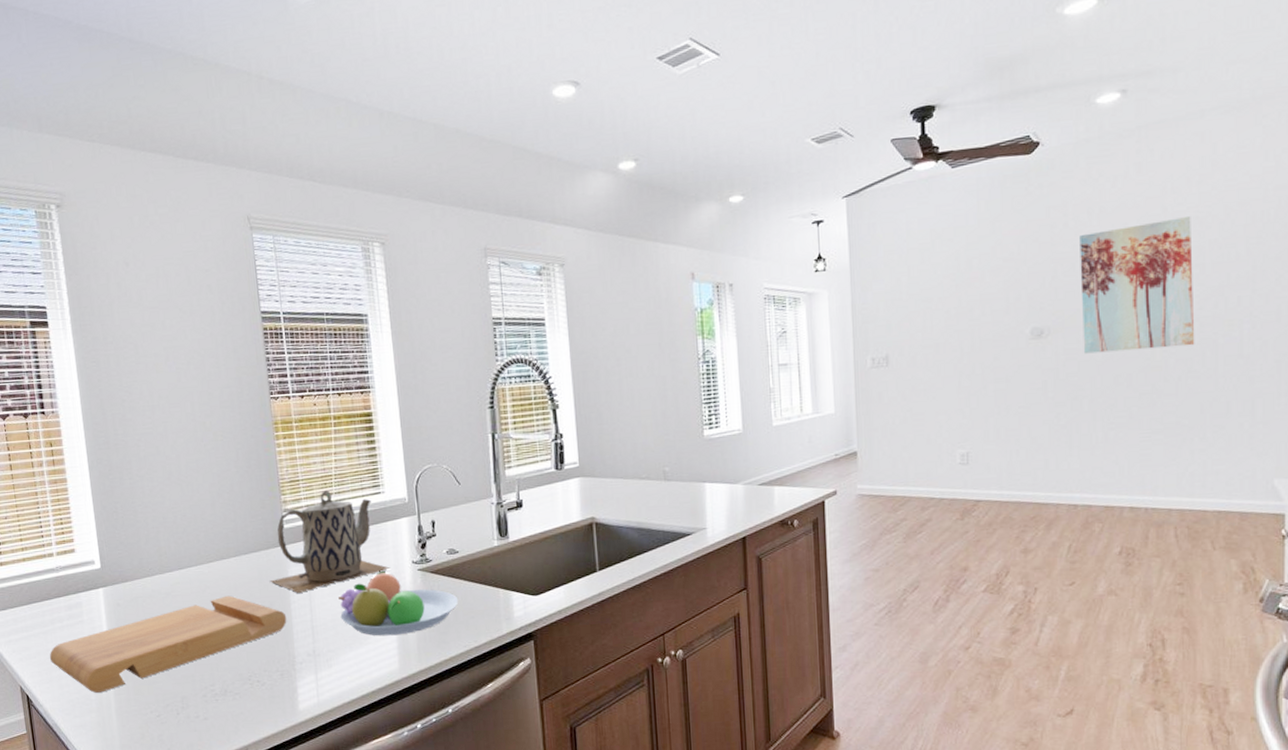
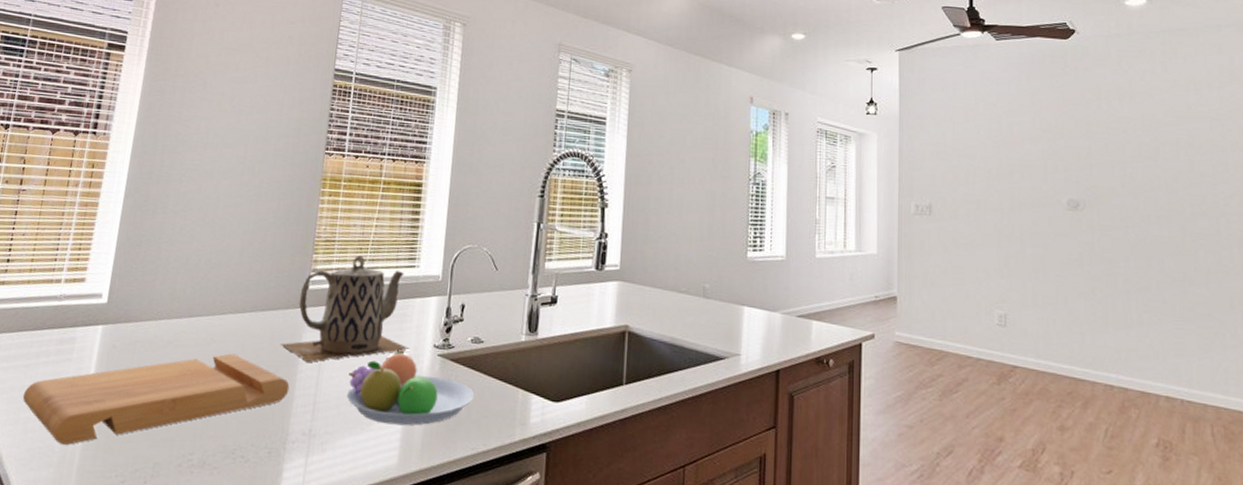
wall art: present [1080,217,1195,354] -> none [1112,117,1223,240]

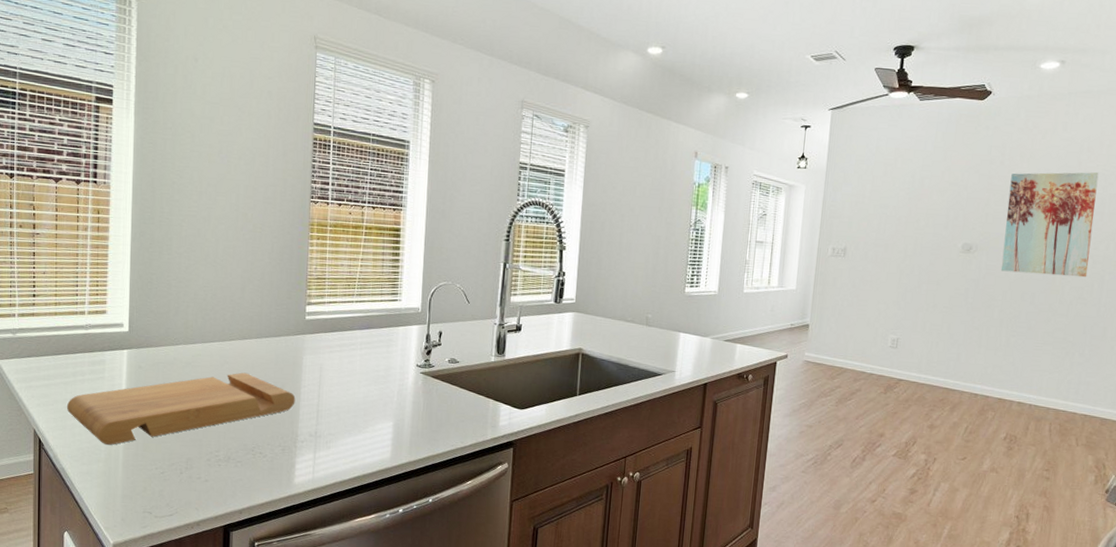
teapot: present [281,255,410,362] -> none [286,291,396,379]
fruit bowl: present [346,351,475,426] -> none [344,370,453,428]
wall art: none [1112,117,1223,240] -> present [1000,172,1099,278]

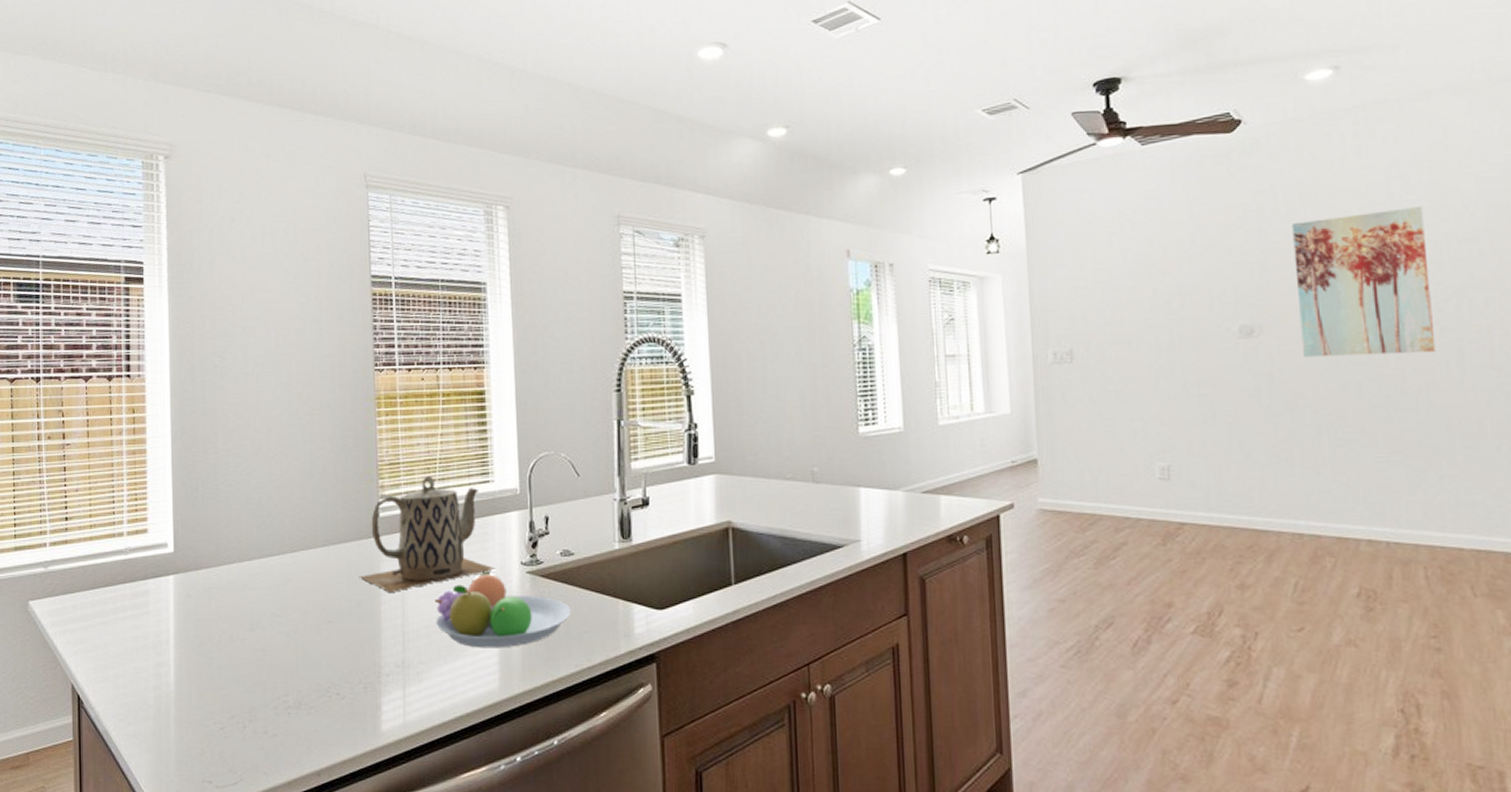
cutting board: present [66,372,296,445] -> none [107,591,375,697]
teapot: none [286,291,396,379] -> present [360,476,496,592]
fruit bowl: none [344,370,453,428] -> present [435,572,572,648]

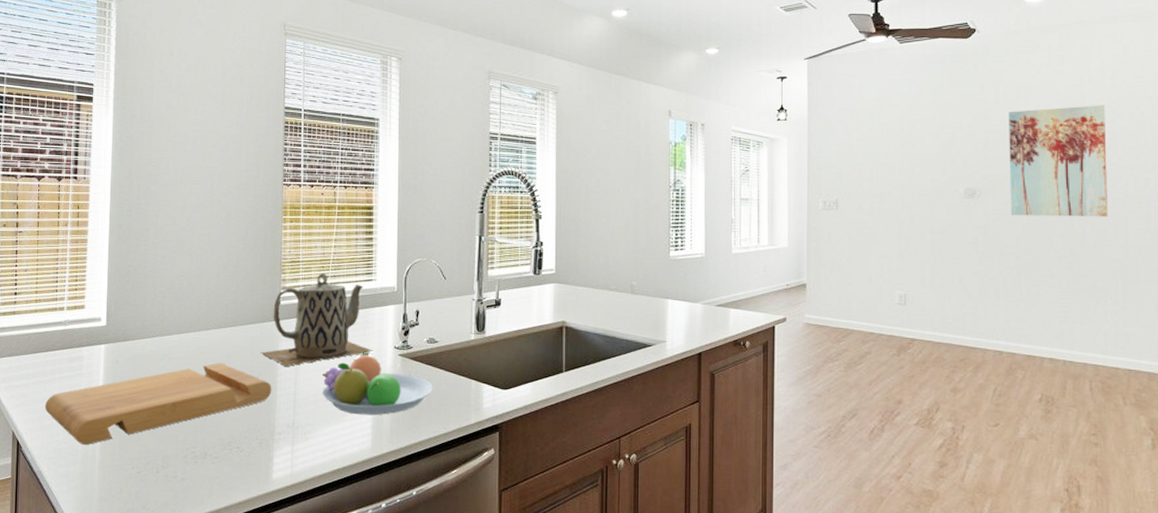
cutting board: none [107,591,375,697] -> present [44,362,272,445]

